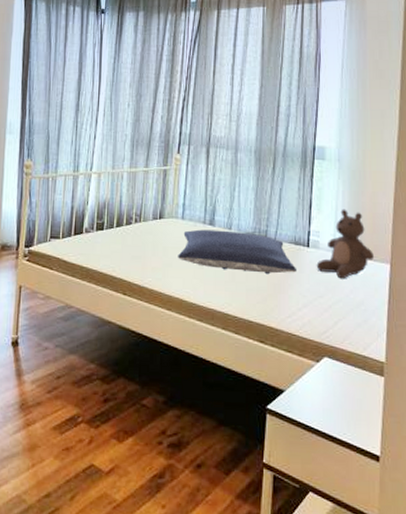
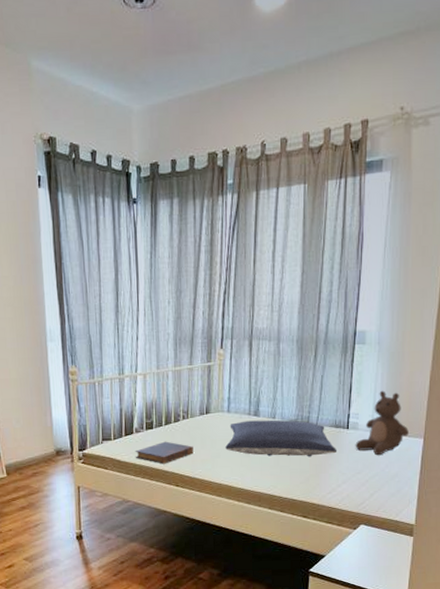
book: none [82,244,144,269] -> present [135,441,193,464]

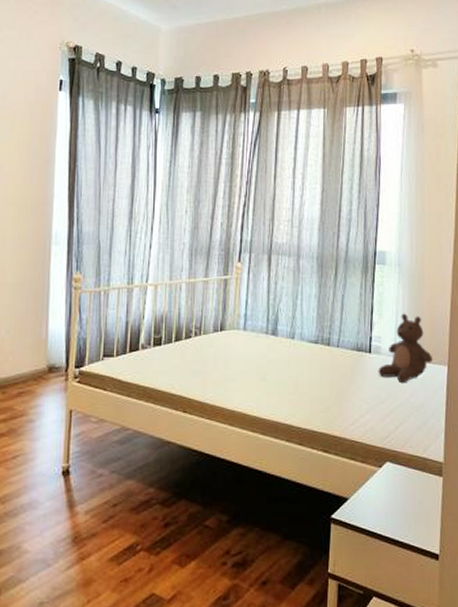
book: present [135,441,193,464] -> none [139,360,205,386]
pillow: present [225,419,338,457] -> none [240,340,360,383]

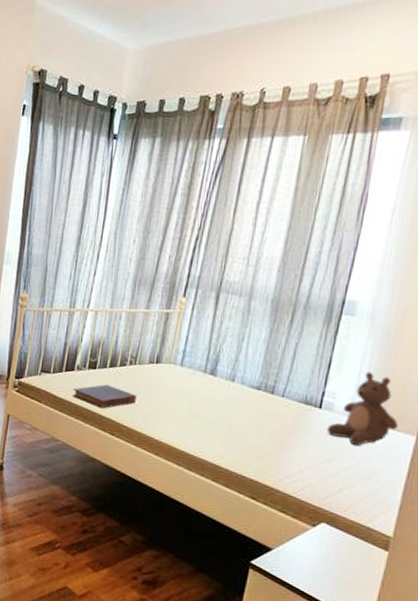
book: none [139,360,205,386] -> present [72,384,137,409]

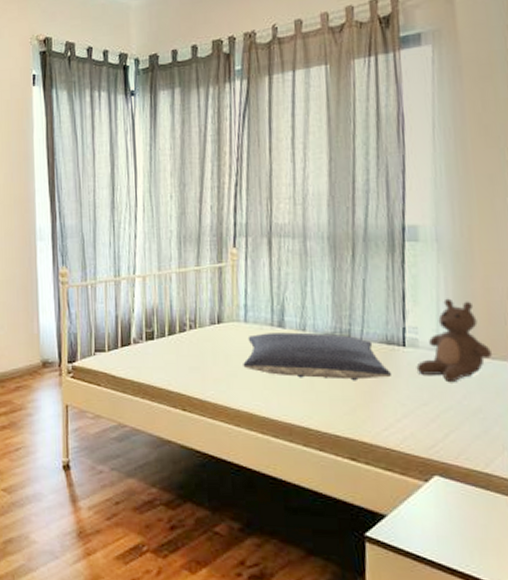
book: present [72,384,137,409] -> none [132,355,204,383]
pillow: none [172,377,304,434] -> present [243,332,392,381]

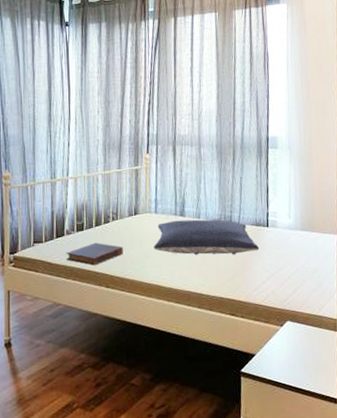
book: none [132,355,204,383] -> present [65,242,123,266]
teddy bear: present [416,298,492,383] -> none [275,190,323,252]

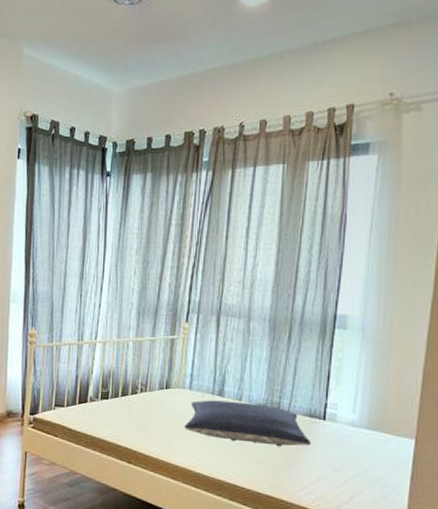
book: present [65,242,123,266] -> none [87,413,150,438]

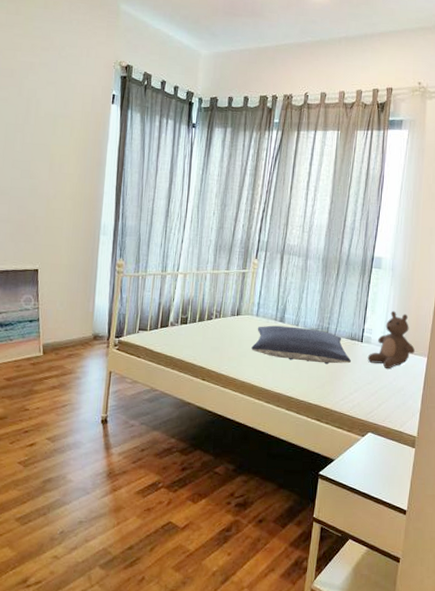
teddy bear: none [332,381,397,454] -> present [367,310,415,369]

